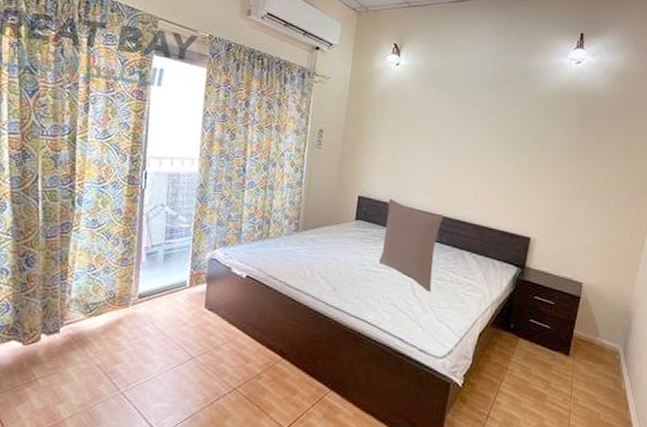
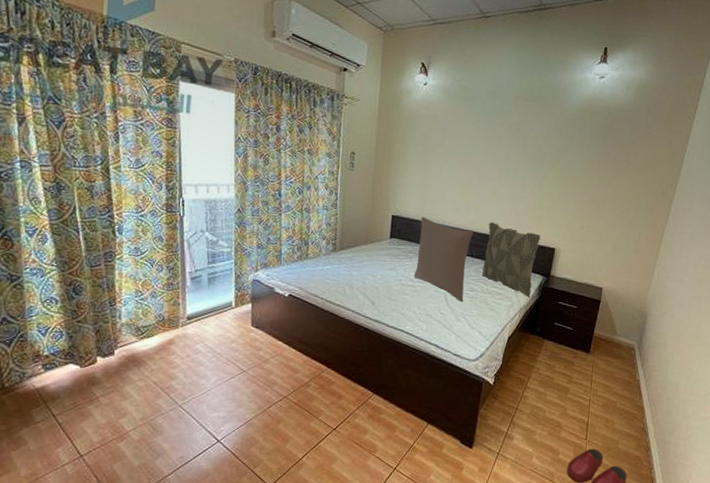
pillow: none [451,206,516,291] -> present [481,221,541,298]

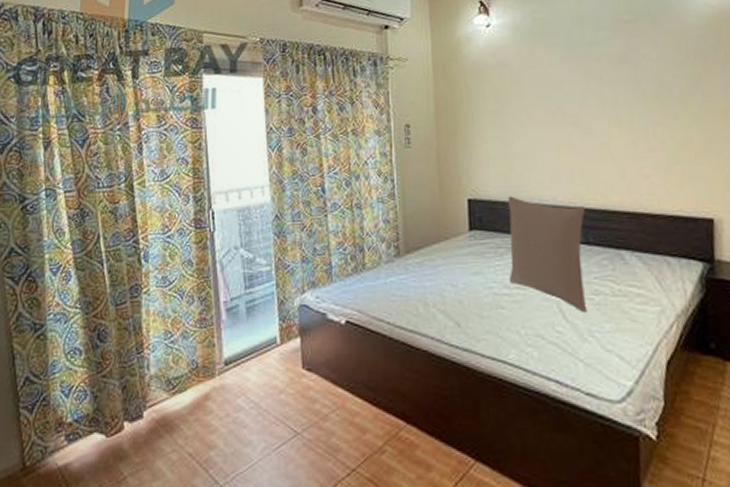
pillow: present [481,221,541,298] -> none [604,190,690,297]

